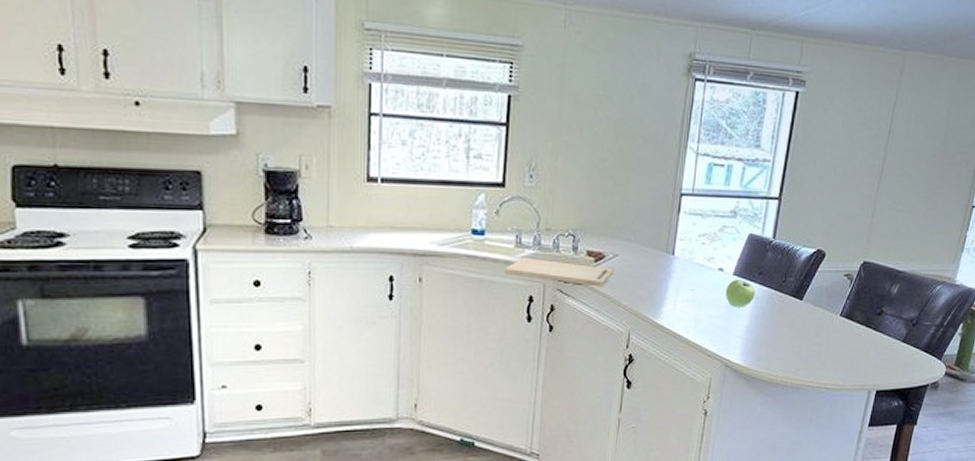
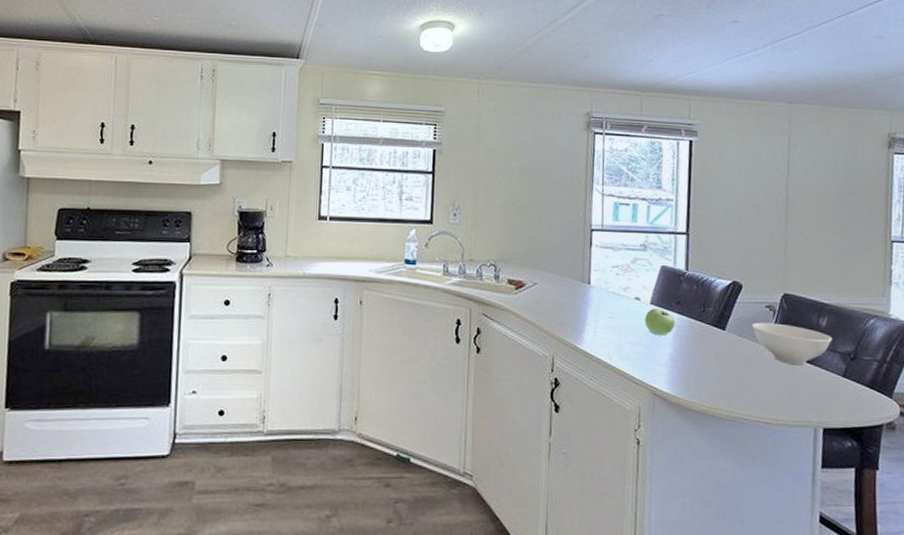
cutting board: present [504,258,613,287] -> none [434,285,534,313]
bowl: none [828,291,900,333] -> present [751,322,832,366]

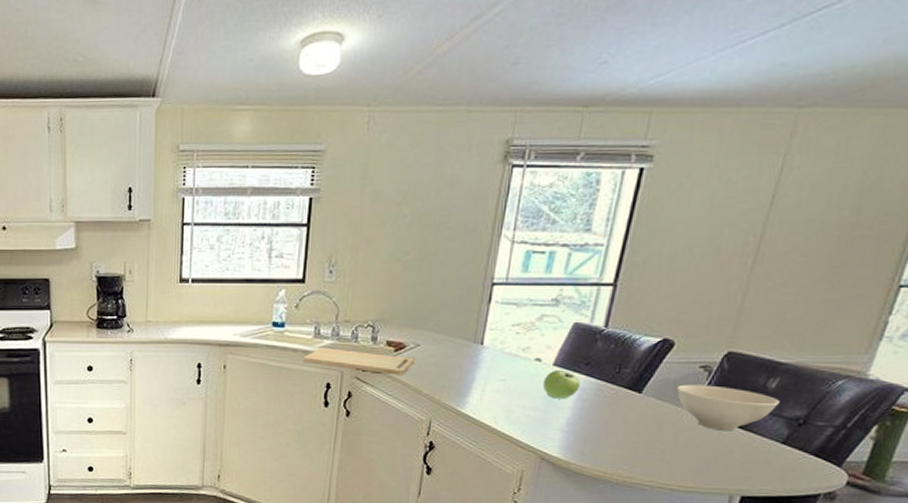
cutting board: none [434,285,534,313] -> present [303,348,415,376]

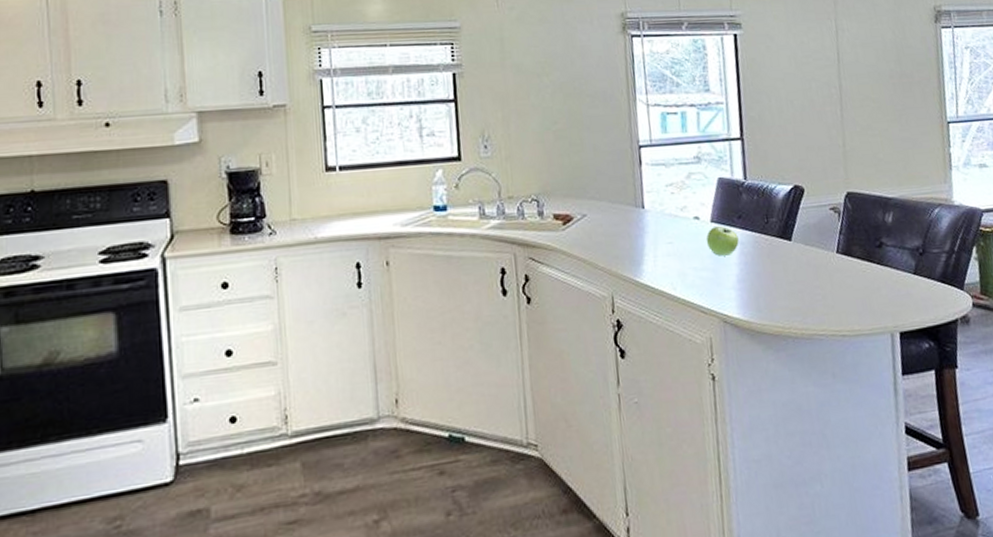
cutting board: present [303,348,415,376] -> none [471,228,585,251]
bowl: present [676,384,779,431] -> none [817,225,900,269]

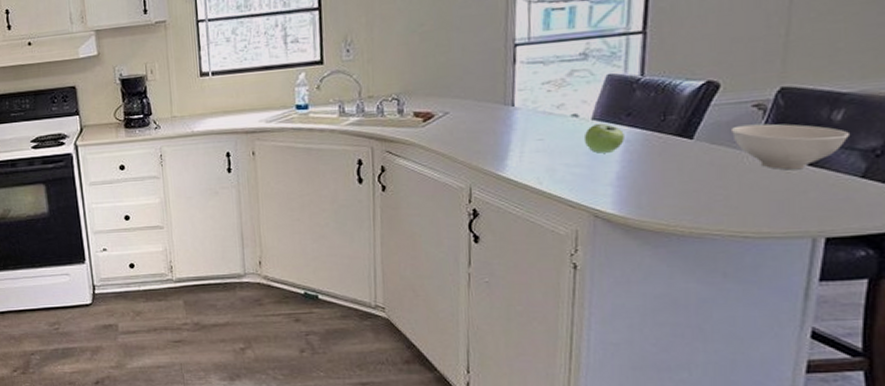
bowl: none [817,225,900,269] -> present [730,123,849,170]

